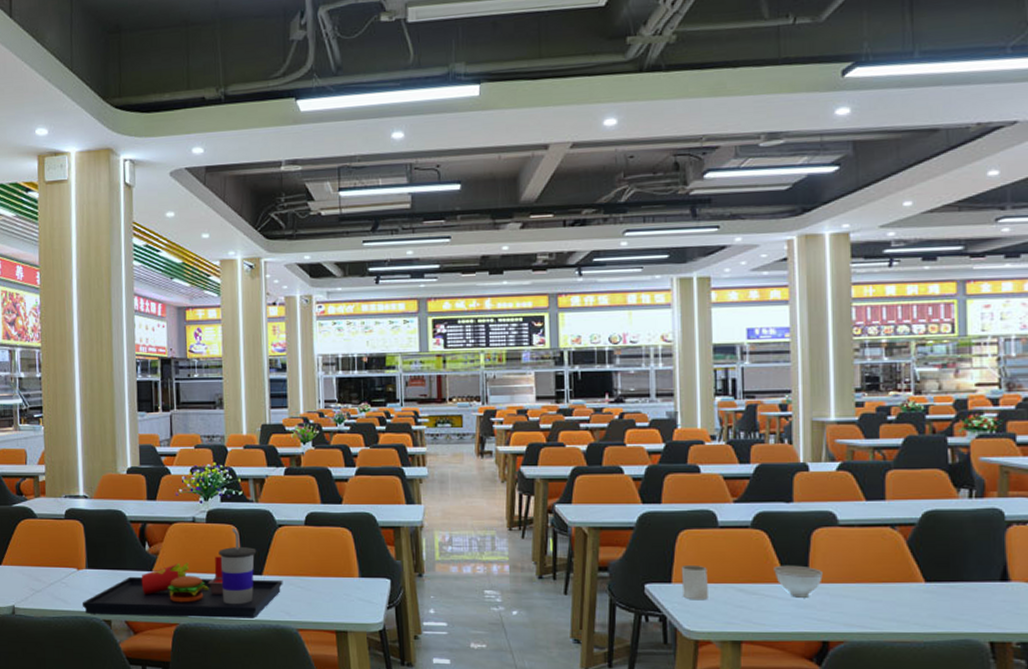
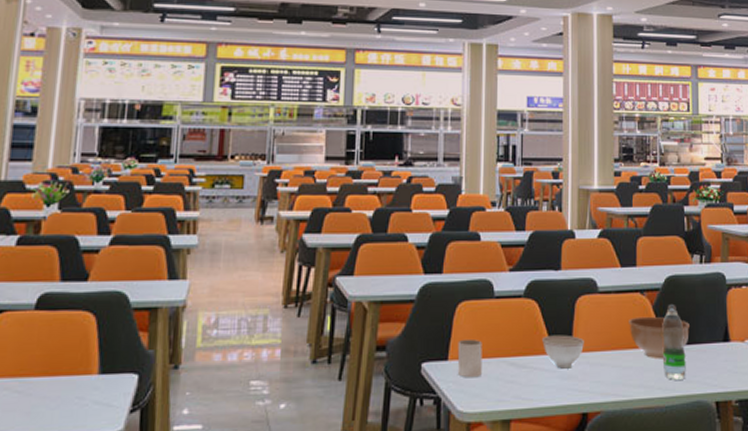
soup bowl: none [875,551,957,595] -> present [627,316,691,359]
bottle: none [919,541,950,617] -> present [662,305,686,380]

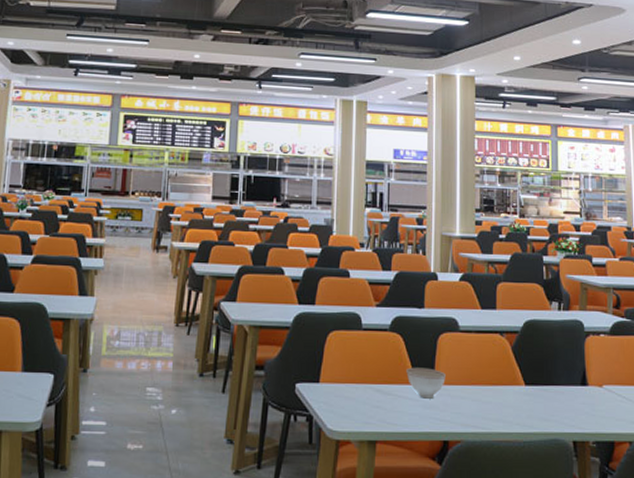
cup: present [457,338,482,378] -> none [327,365,351,401]
soup bowl: present [627,316,691,359] -> none [487,356,549,397]
bottle: present [662,305,686,380] -> none [521,347,544,418]

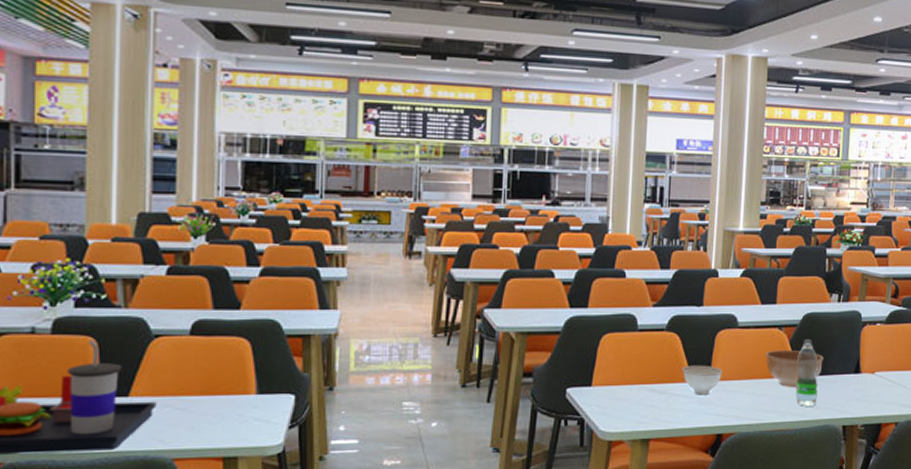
soup bowl: none [487,356,549,397] -> present [764,349,825,388]
bottle: none [521,347,544,418] -> present [795,340,818,406]

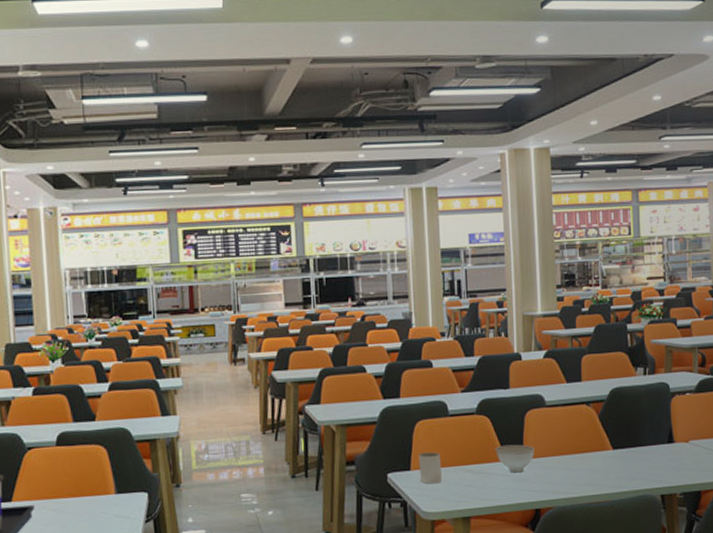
cup: none [600,367,625,402] -> present [418,451,442,484]
soup bowl: present [764,349,825,388] -> none [575,424,636,461]
bottle: present [795,340,818,406] -> none [608,413,632,478]

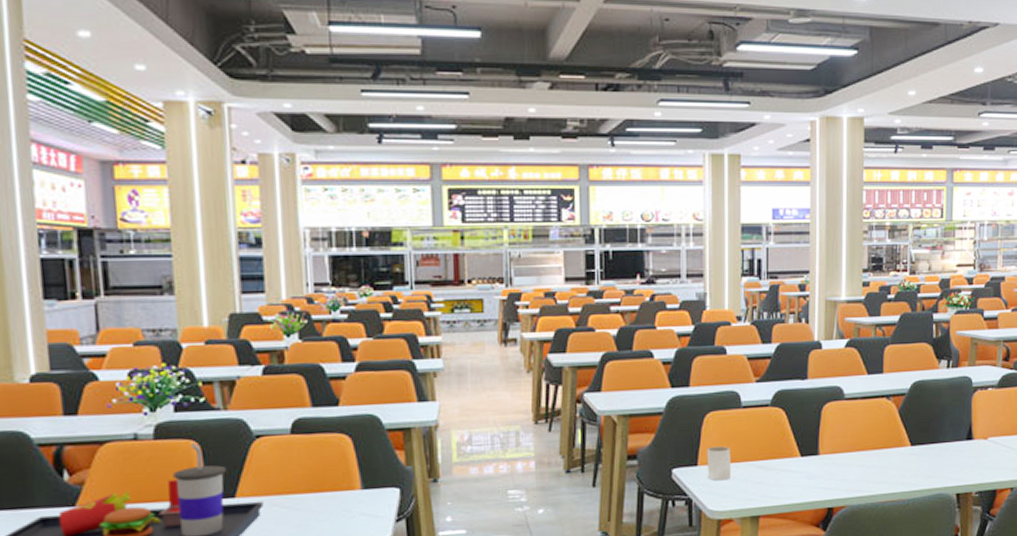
bowl: present [494,444,534,473] -> none [788,439,830,470]

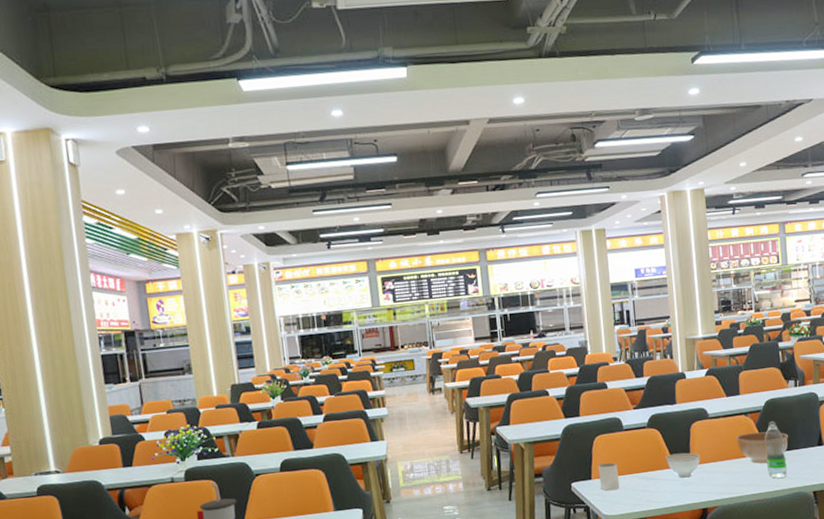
bowl: none [788,439,830,470] -> present [664,452,700,478]
soup bowl: none [873,419,935,458] -> present [735,432,789,464]
bottle: none [906,408,929,476] -> present [764,421,787,479]

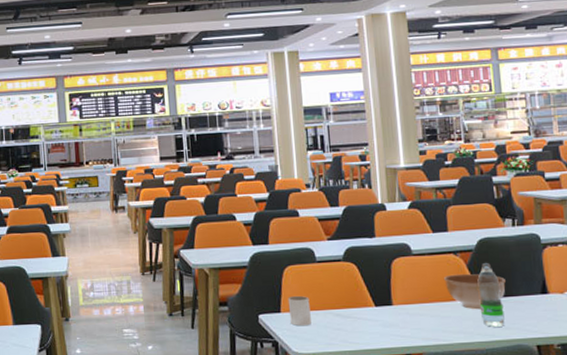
bowl: present [664,452,700,478] -> none [362,291,403,319]

